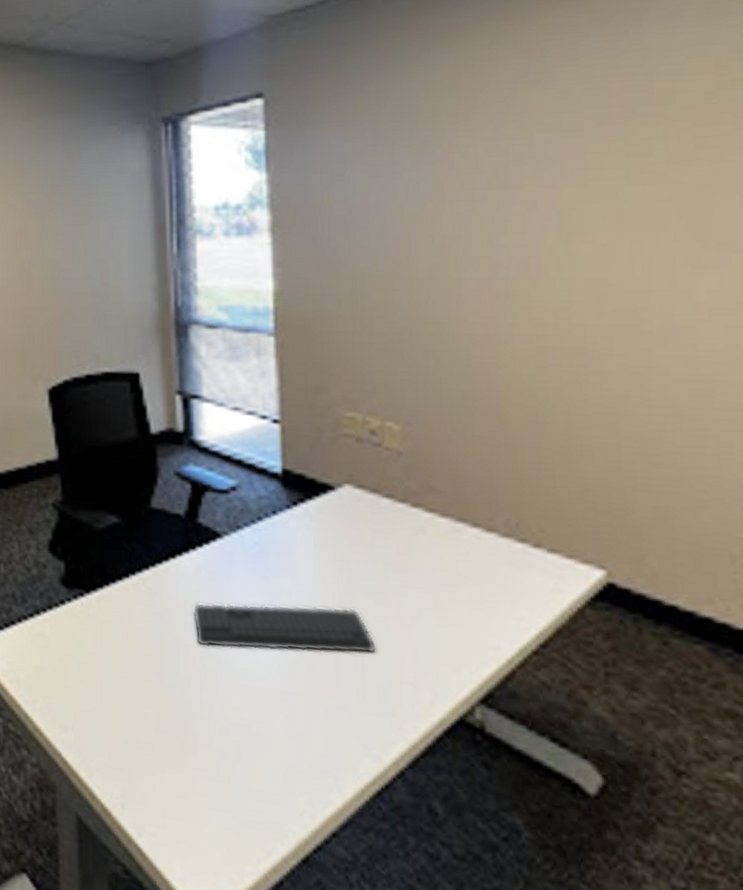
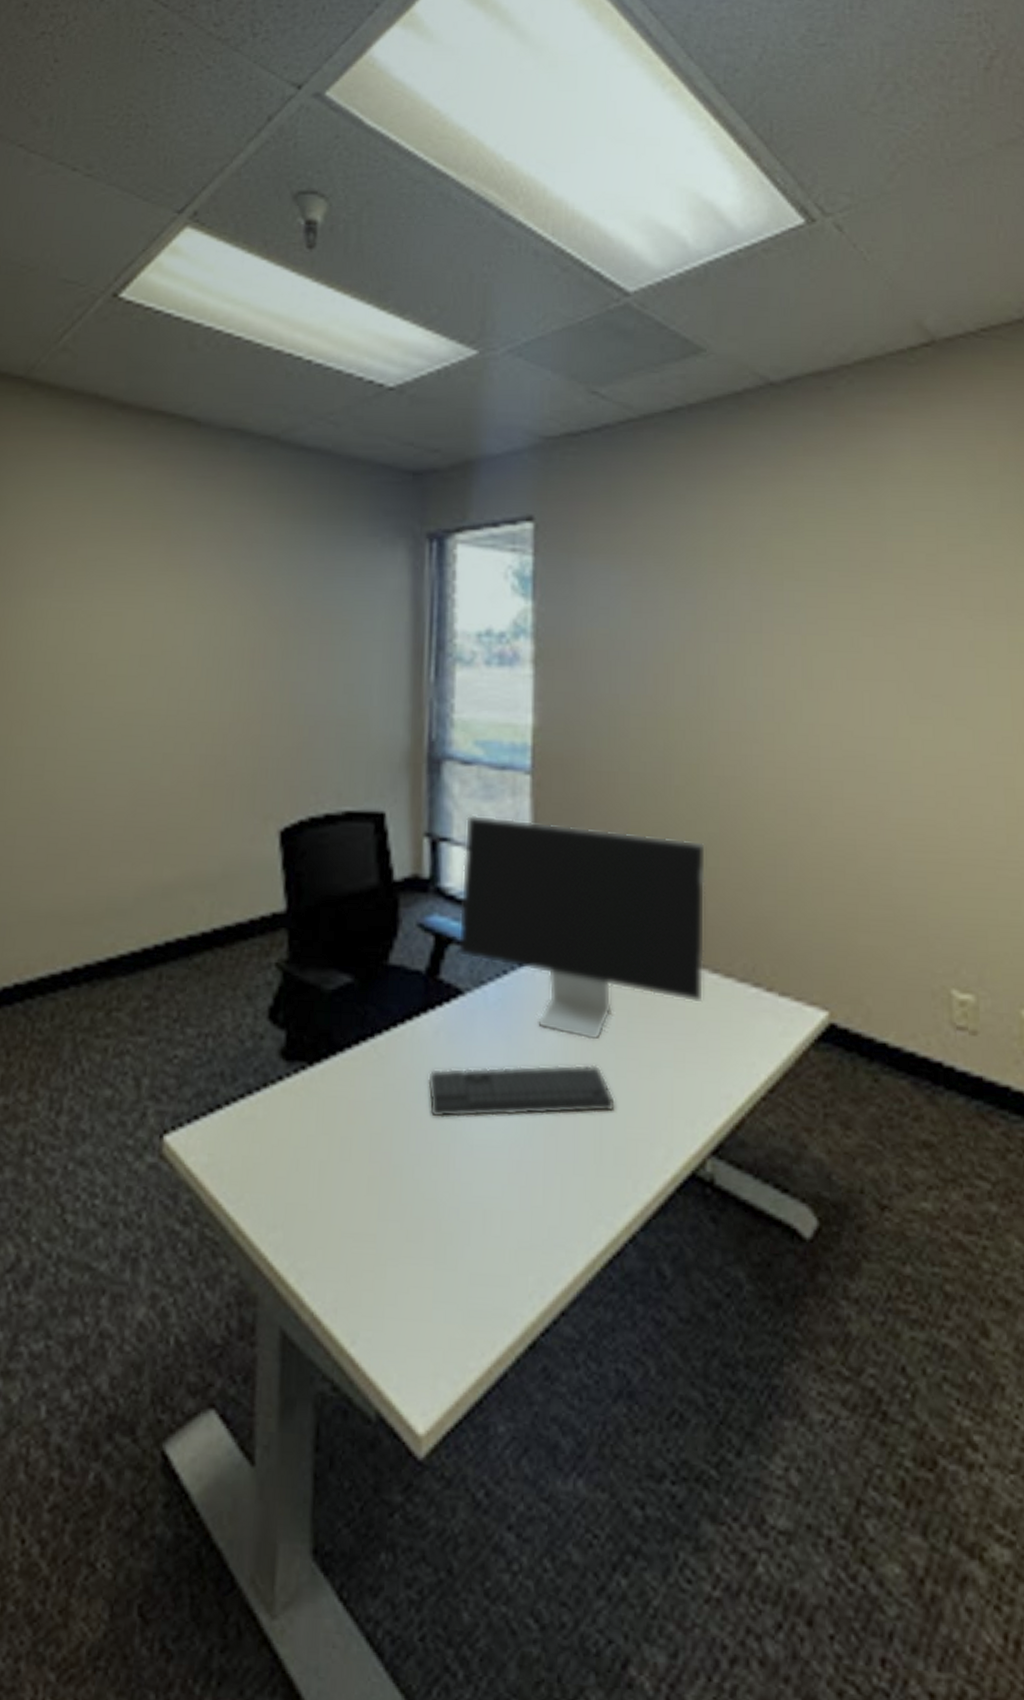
computer monitor: none [212,374,465,587] -> present [457,814,707,1041]

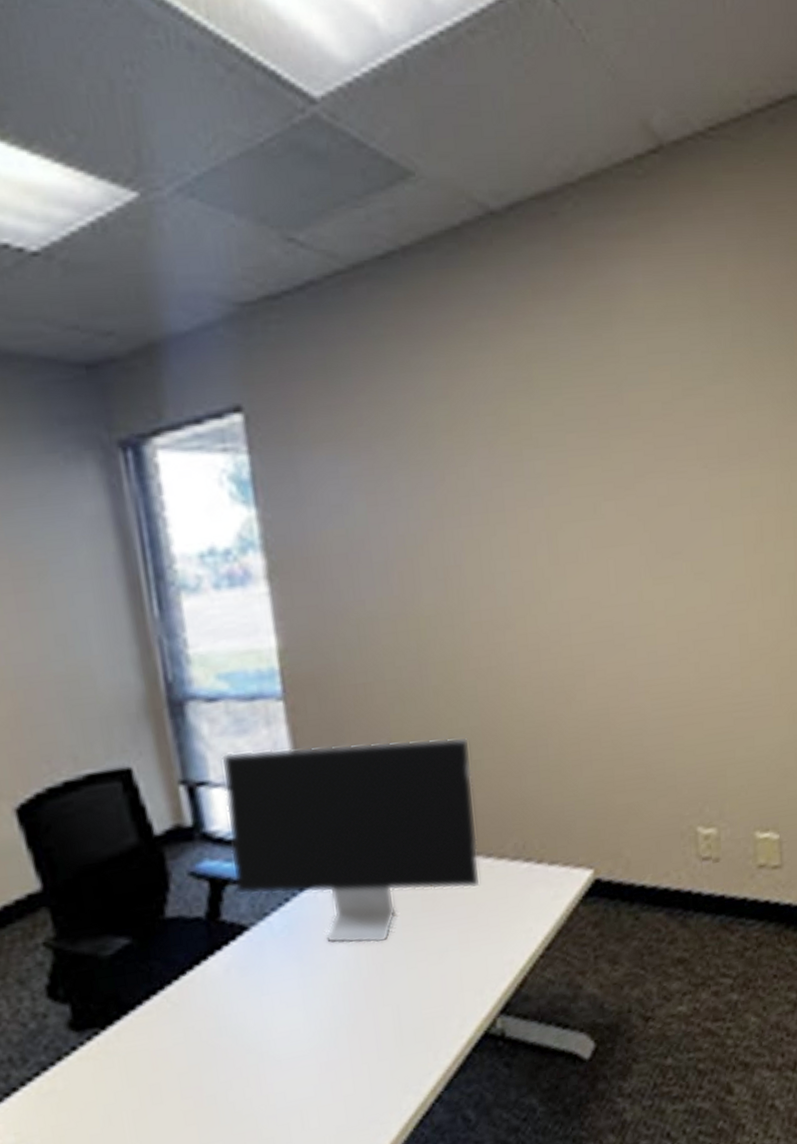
keyboard: present [428,1064,616,1119] -> none [227,963,411,1046]

